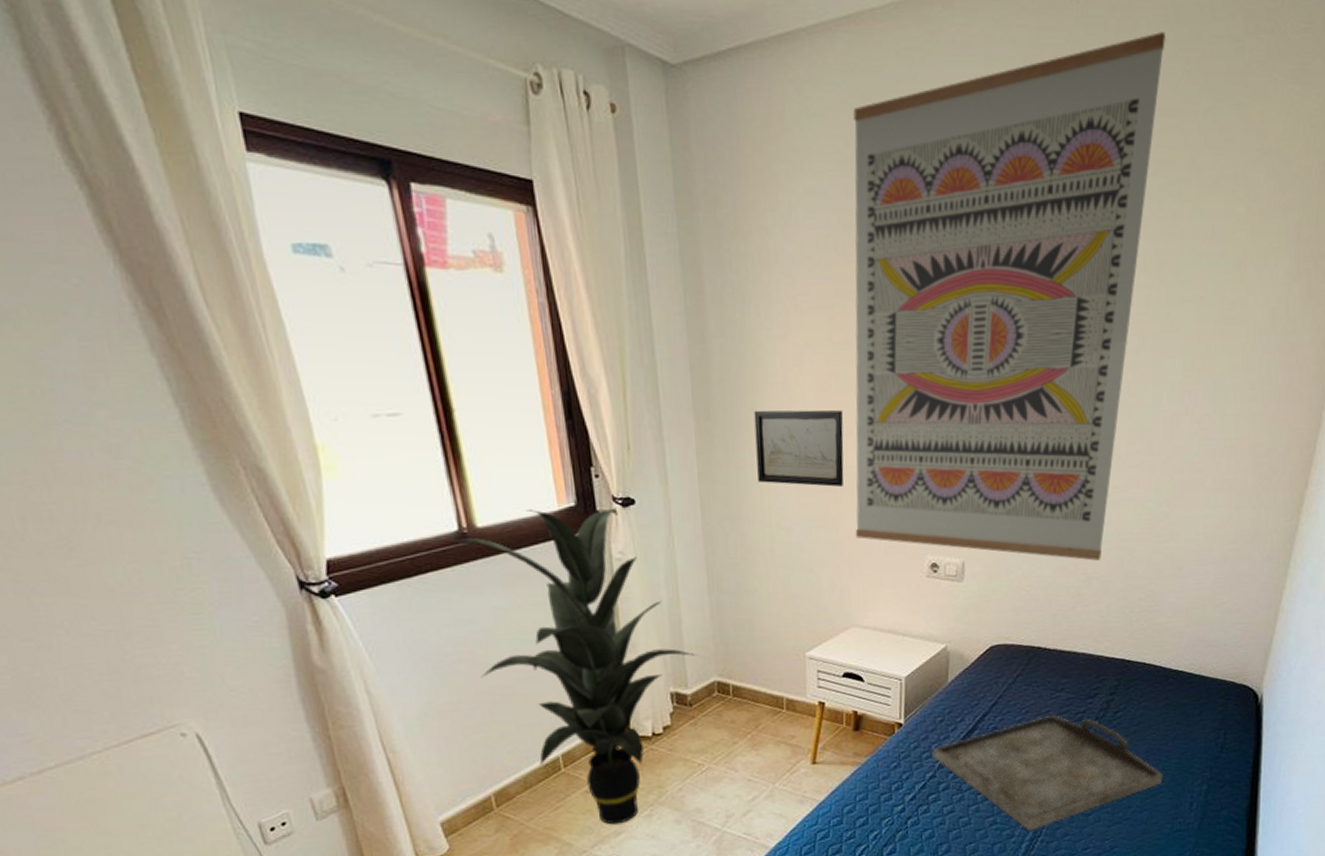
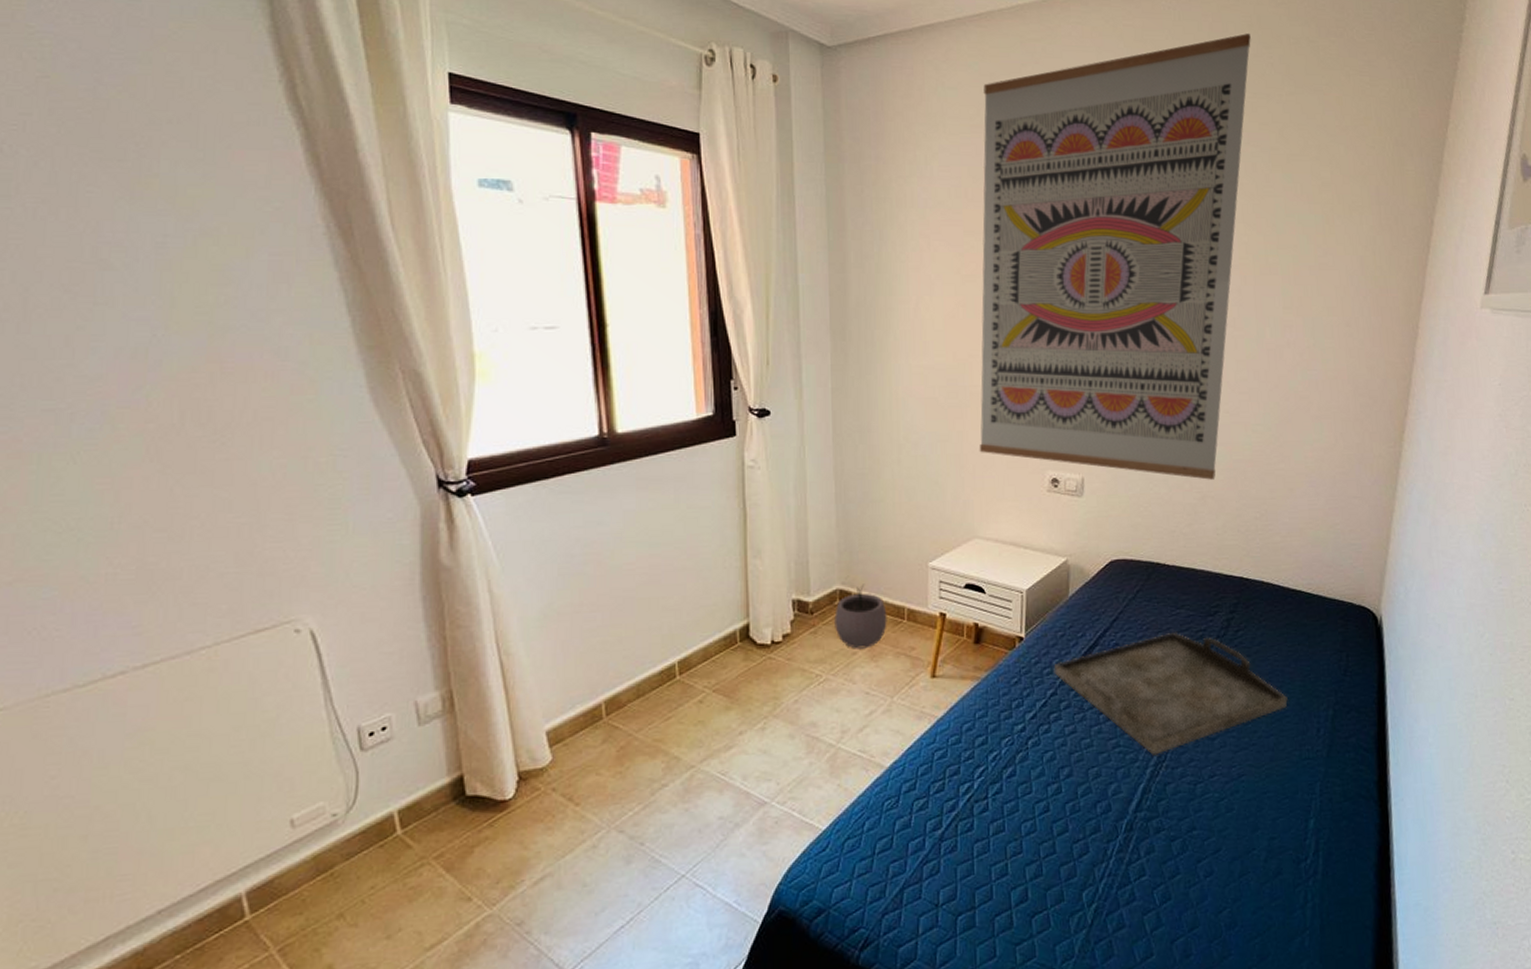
indoor plant: present [455,508,697,825] -> none [594,417,821,738]
plant pot: none [713,675,767,739] -> present [834,584,887,649]
wall art: present [754,409,844,488] -> none [886,333,970,405]

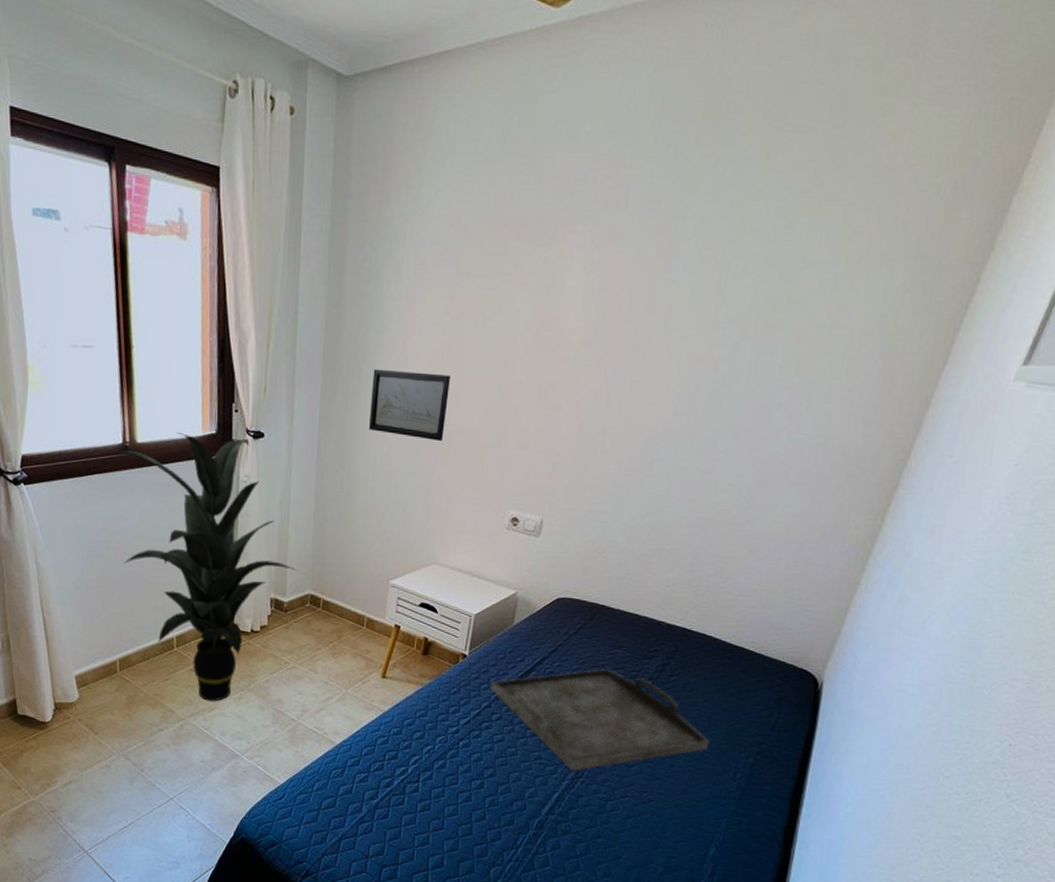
indoor plant: none [594,417,821,738] -> present [119,432,297,702]
plant pot: present [834,584,887,649] -> none [304,592,349,646]
wall art: none [886,333,970,405] -> present [369,368,451,442]
wall art: present [979,32,1251,480] -> none [447,53,803,534]

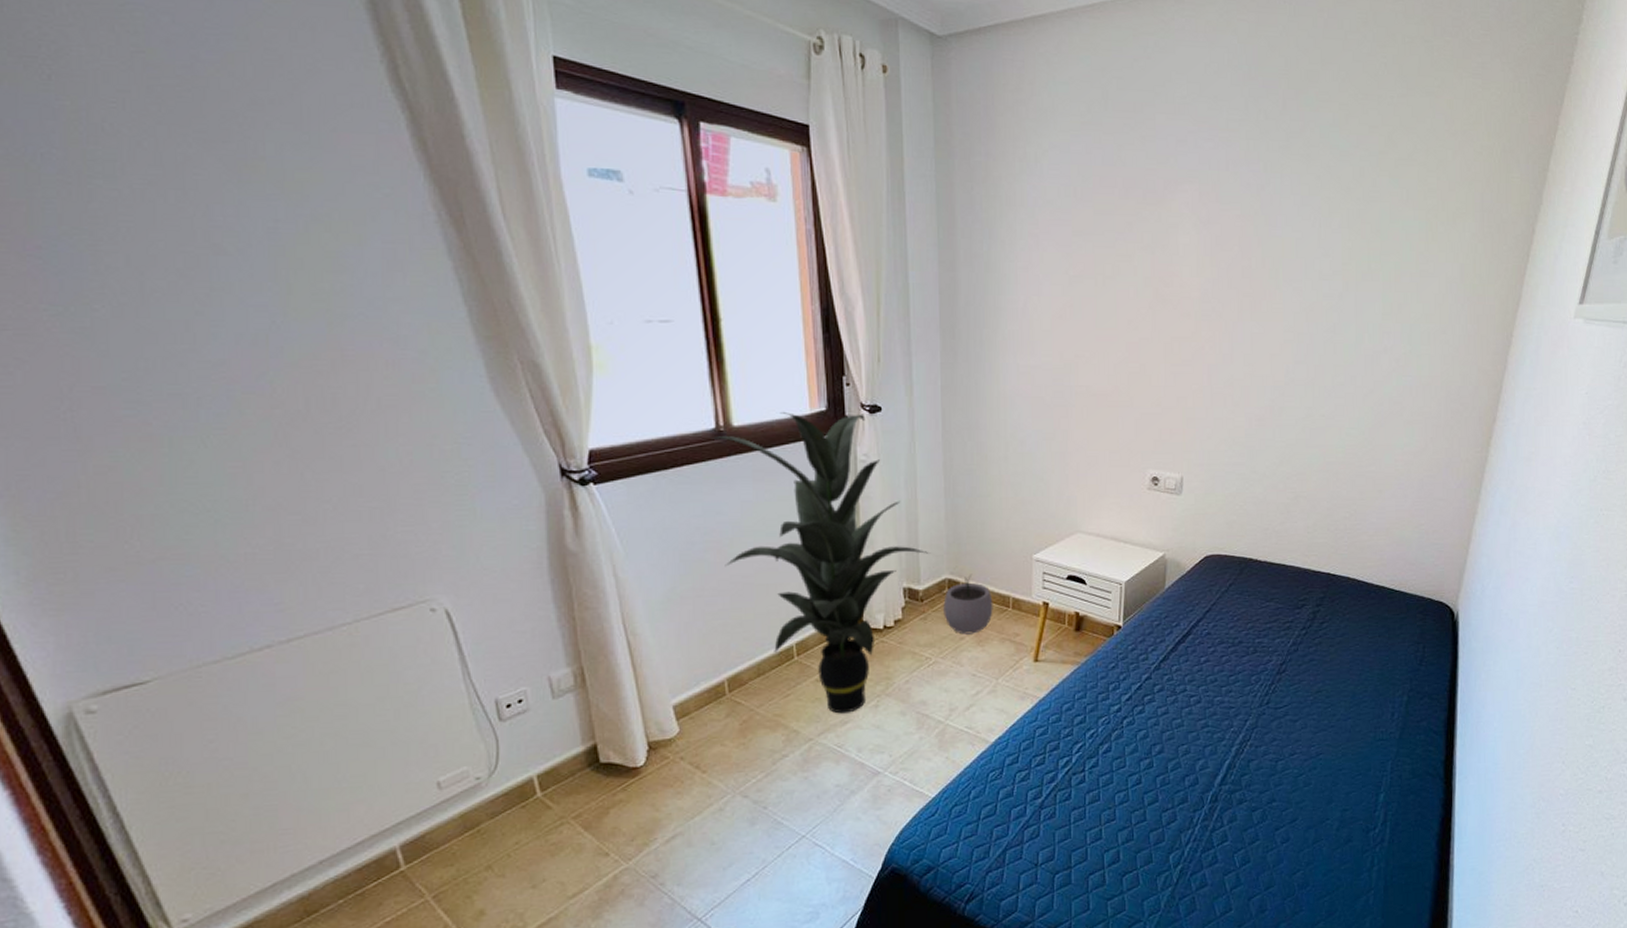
plant pot: none [304,592,349,646] -> present [943,574,993,635]
wall art: present [369,368,451,442] -> none [995,332,1077,405]
serving tray: present [490,668,710,771] -> none [1149,622,1366,735]

